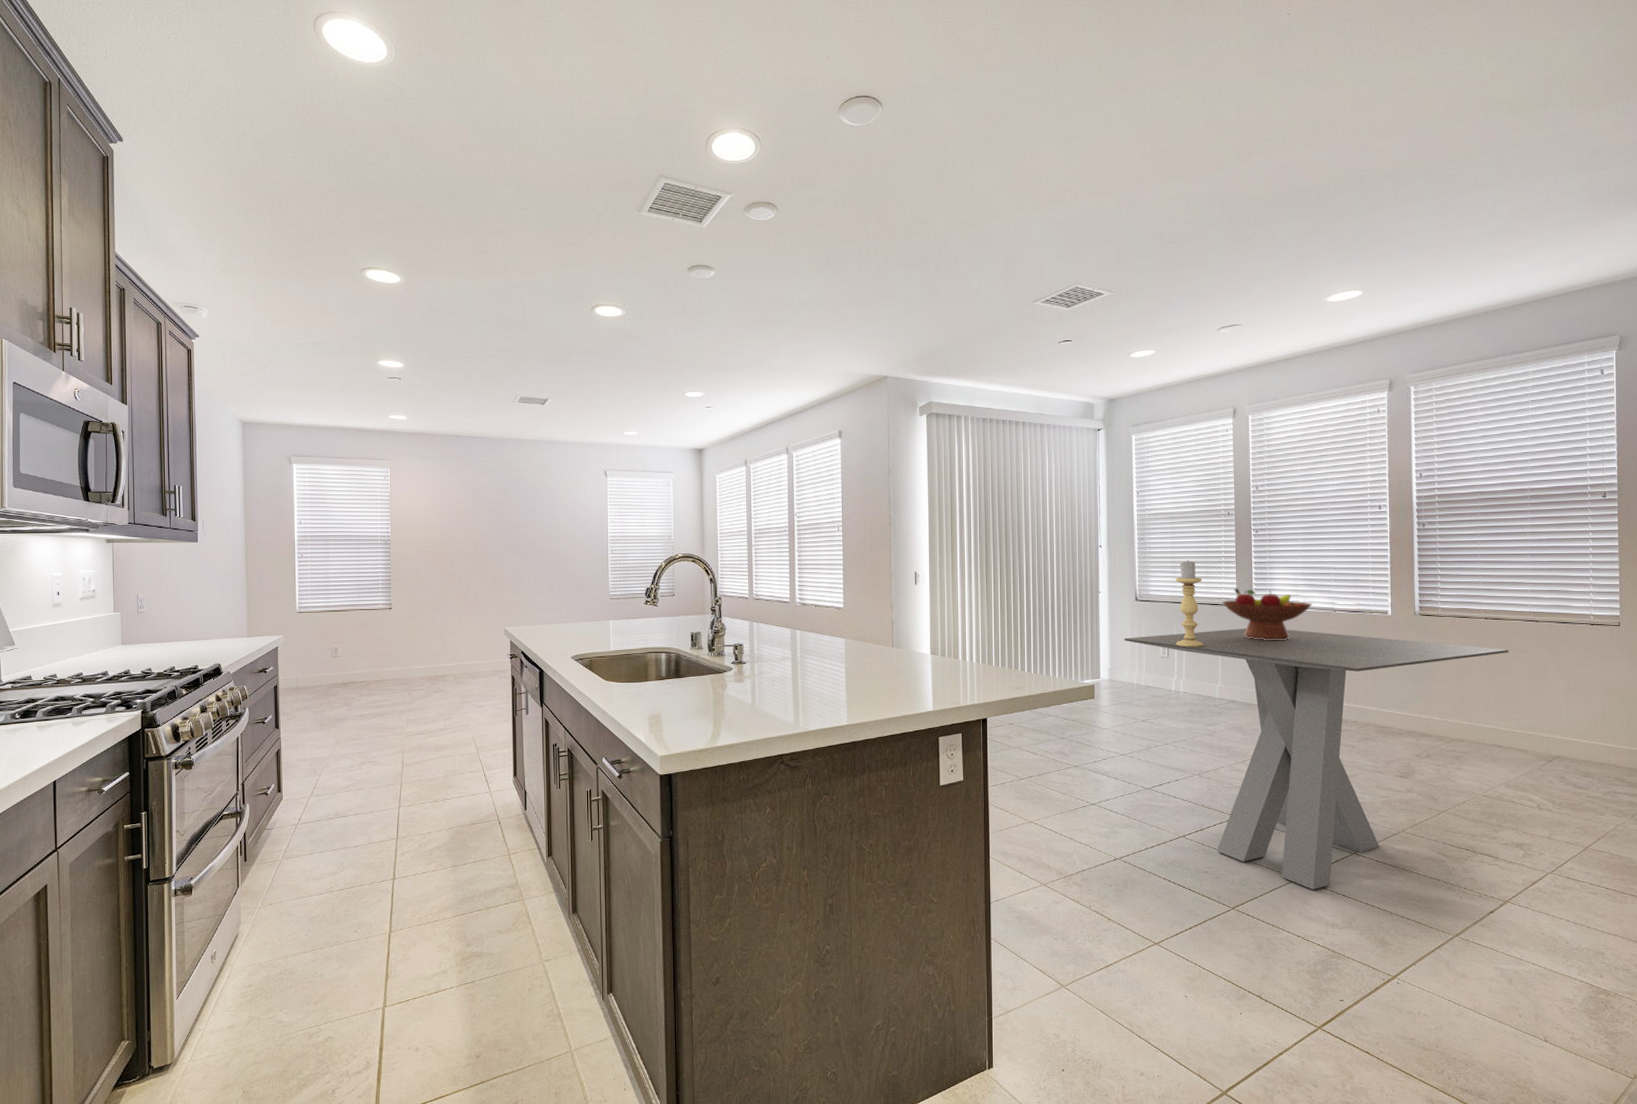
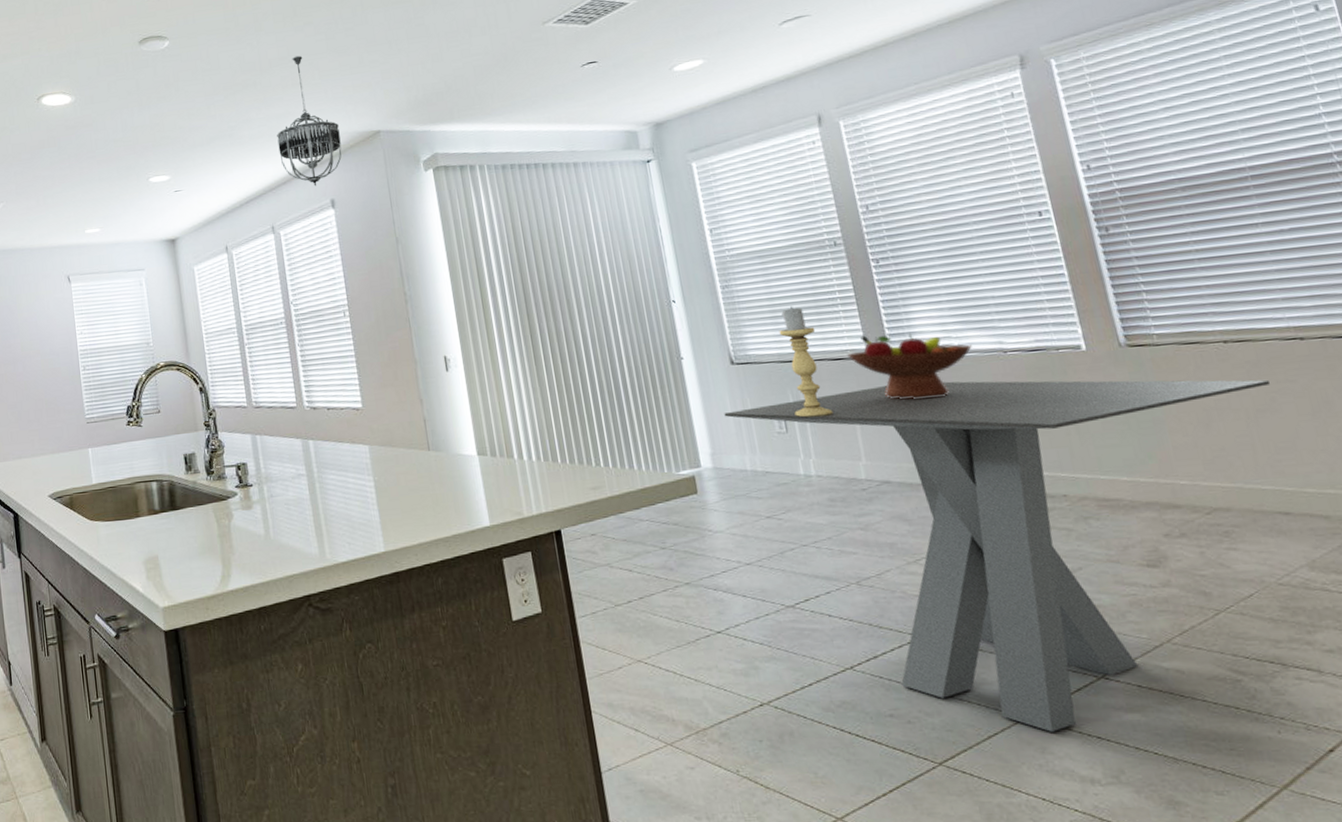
chandelier: none [800,301,853,418] -> present [277,55,342,187]

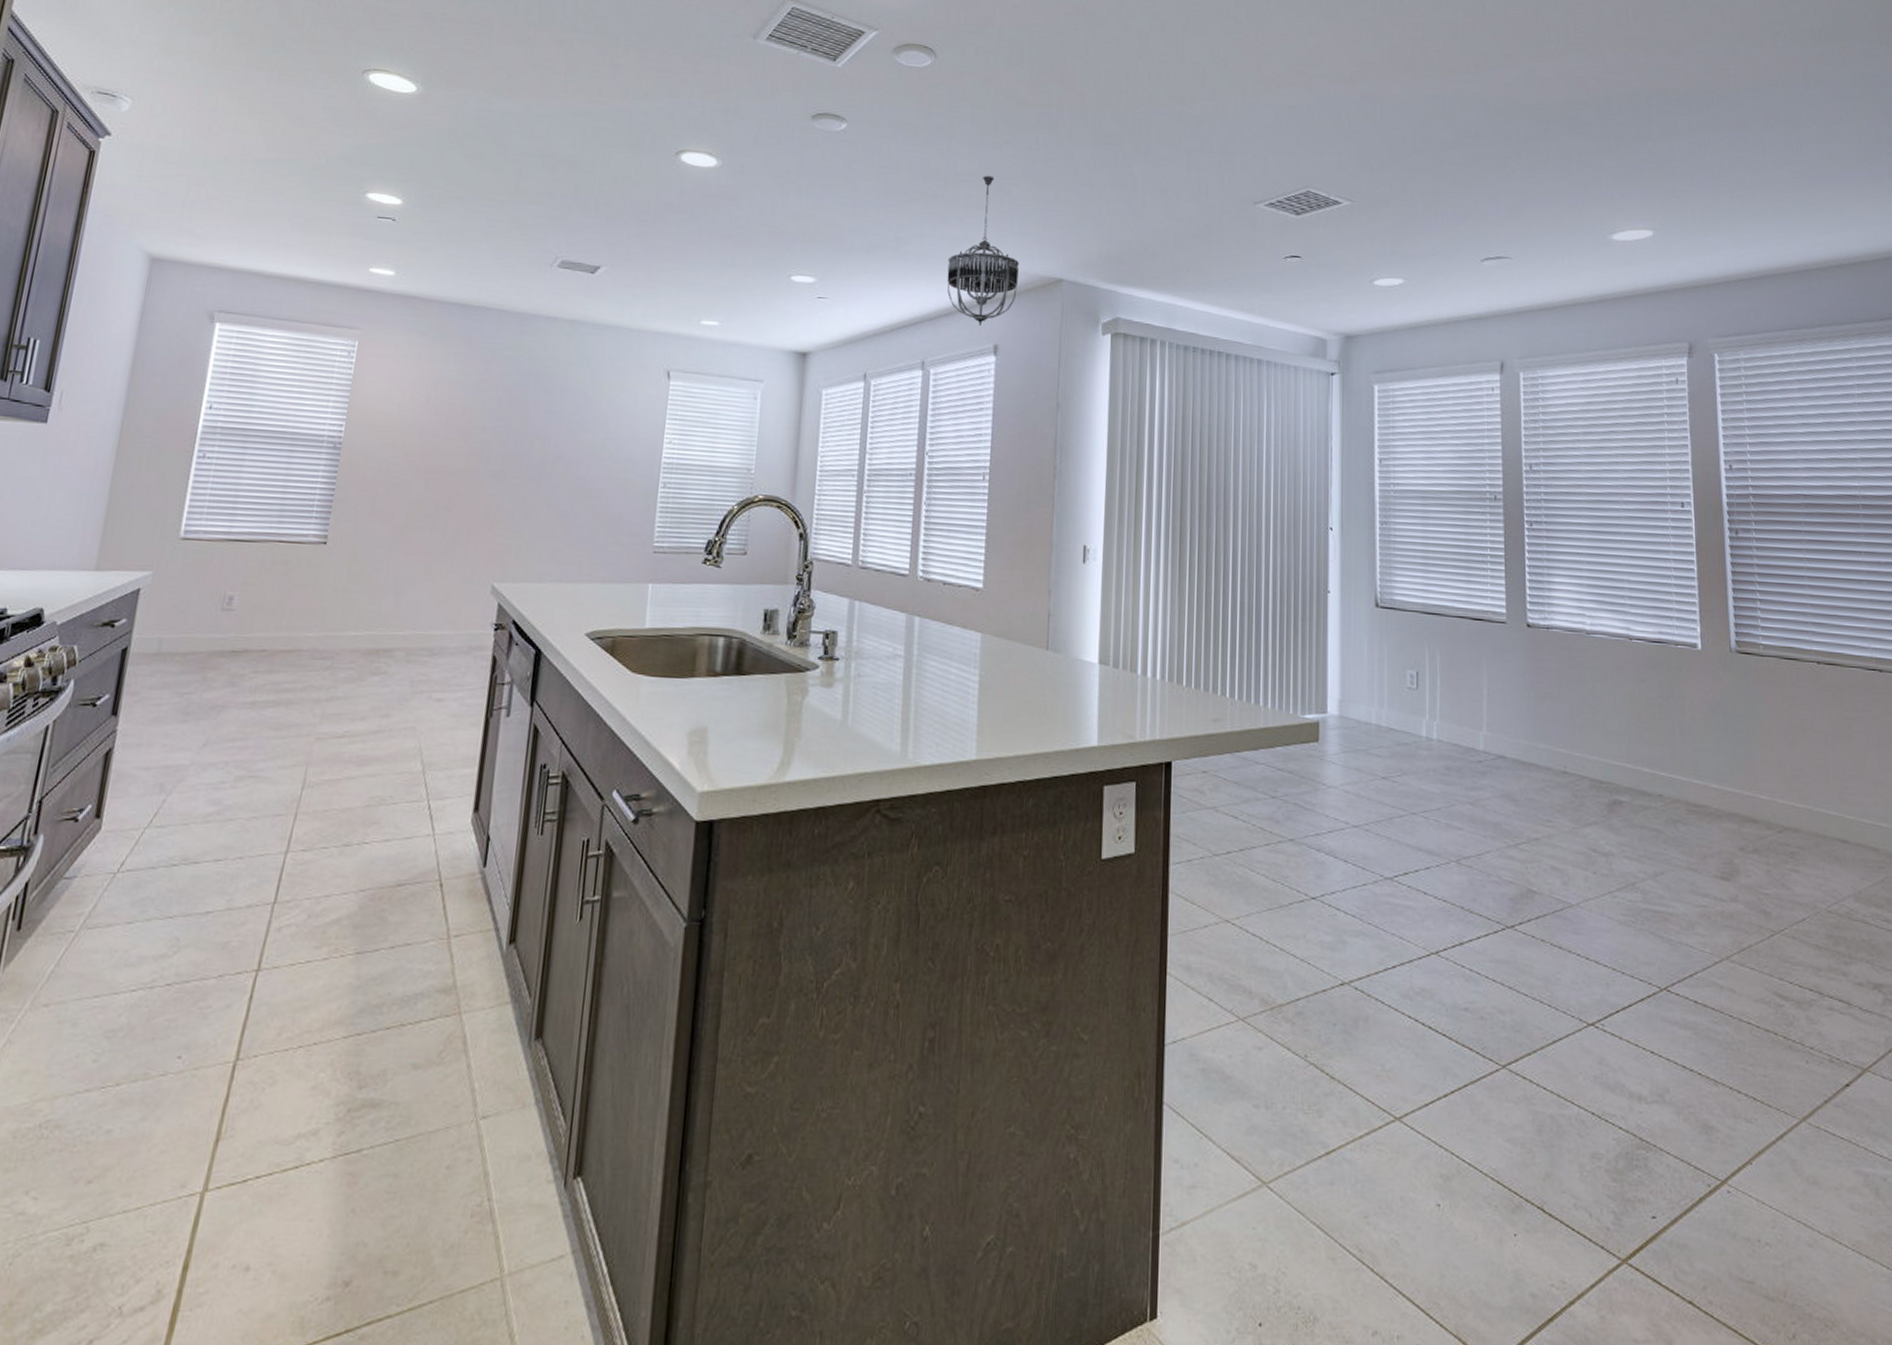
dining table: present [724,379,1270,732] -> none [1360,654,1849,1042]
candle holder: present [779,306,834,418] -> none [1427,555,1464,678]
fruit bowl: present [847,333,972,399] -> none [1487,598,1602,675]

